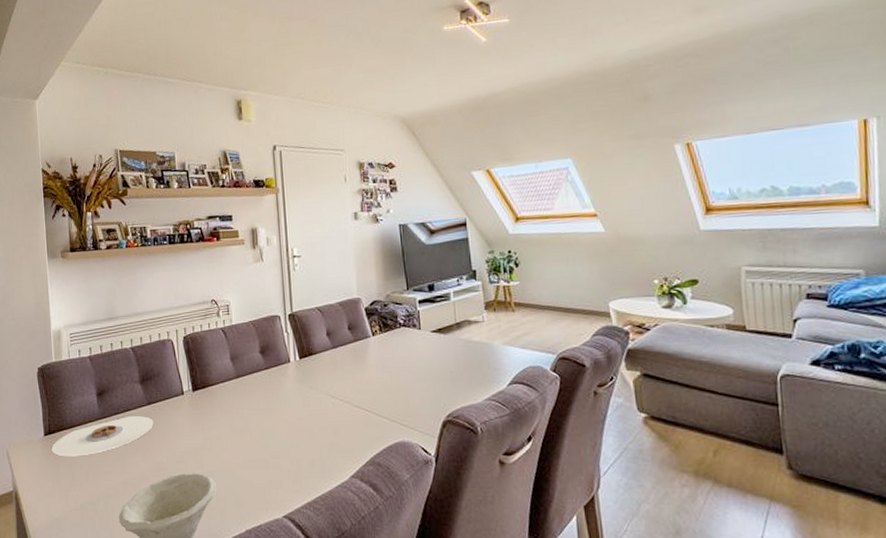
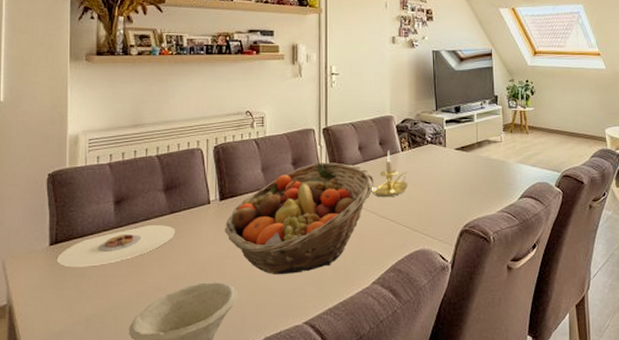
fruit basket: none [199,350,346,467] -> present [225,162,374,275]
candle holder: none [342,335,382,385] -> present [371,150,408,197]

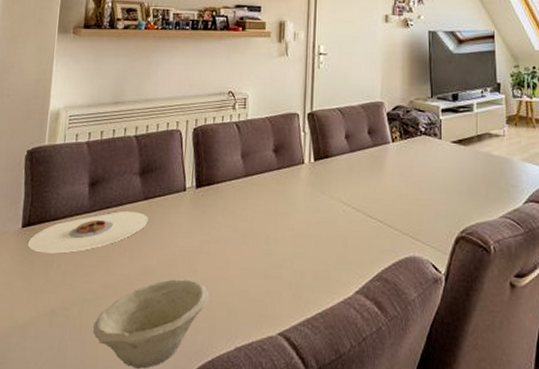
fruit basket: present [225,162,374,275] -> none [199,151,361,277]
candle holder: present [371,150,408,197] -> none [357,141,398,193]

